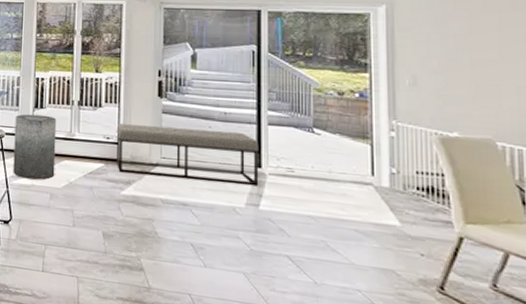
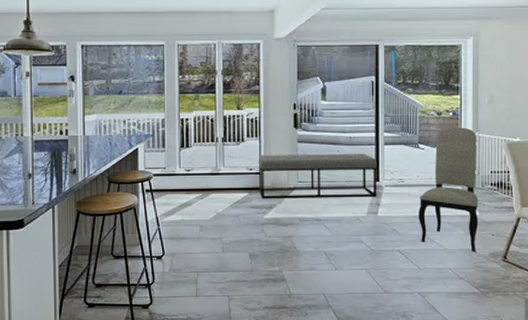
trash can: present [13,114,57,180] -> none [162,154,203,215]
dining chair: none [314,111,400,274] -> present [419,127,479,252]

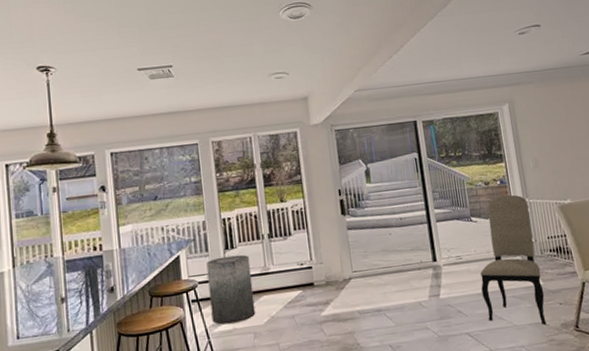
trash can: none [162,154,203,215] -> present [206,254,256,325]
bench: present [258,154,377,199] -> none [308,234,437,295]

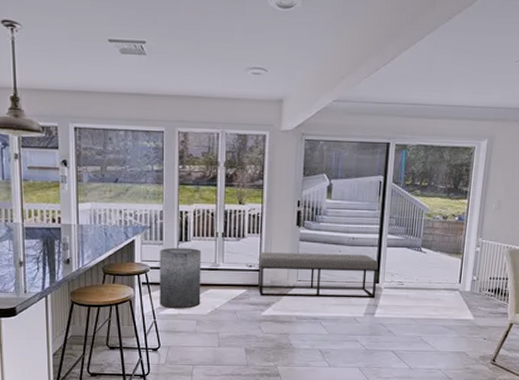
bench: none [308,234,437,295] -> present [258,252,379,299]
dining chair: present [480,194,547,325] -> none [414,232,480,355]

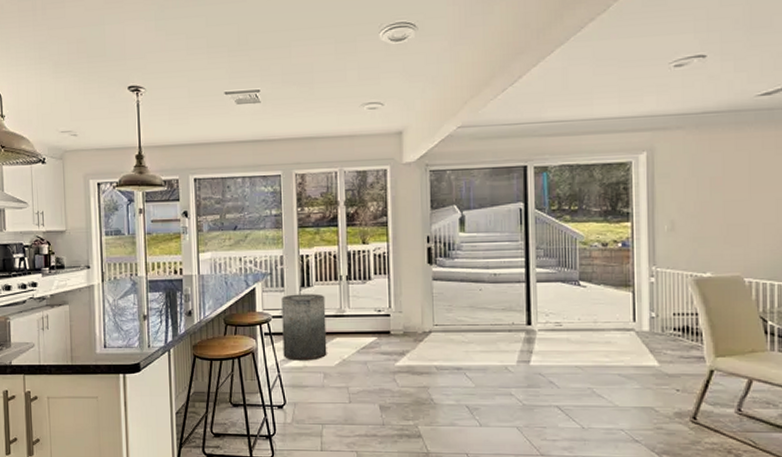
bench: present [258,252,379,299] -> none [387,293,529,344]

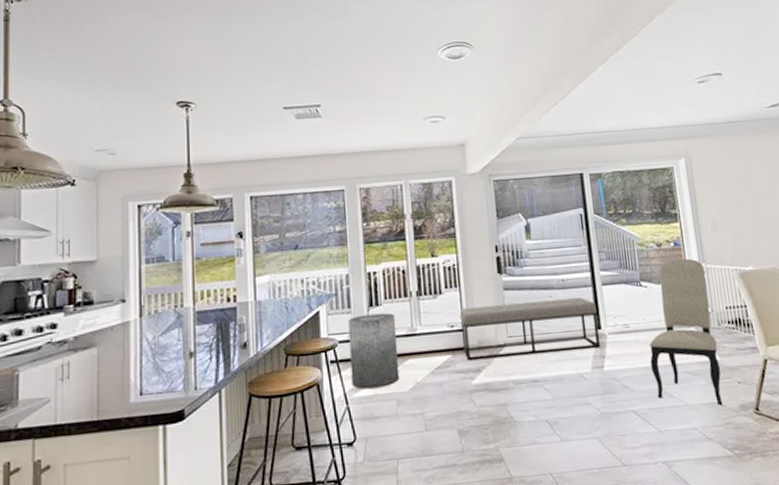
bench: none [387,293,529,344] -> present [459,298,601,361]
dining chair: none [581,260,659,411] -> present [650,258,723,406]

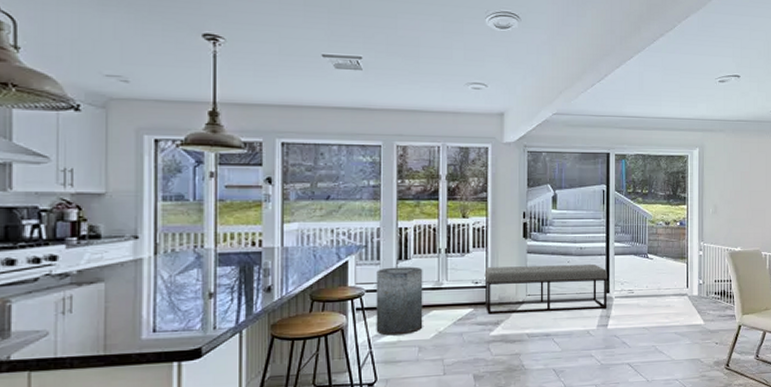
dining chair: present [650,258,723,406] -> none [647,237,704,362]

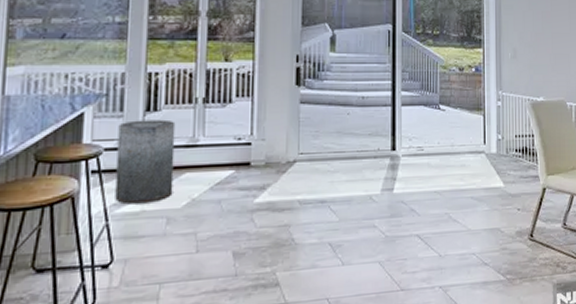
bench: present [484,265,608,315] -> none [249,117,394,178]

